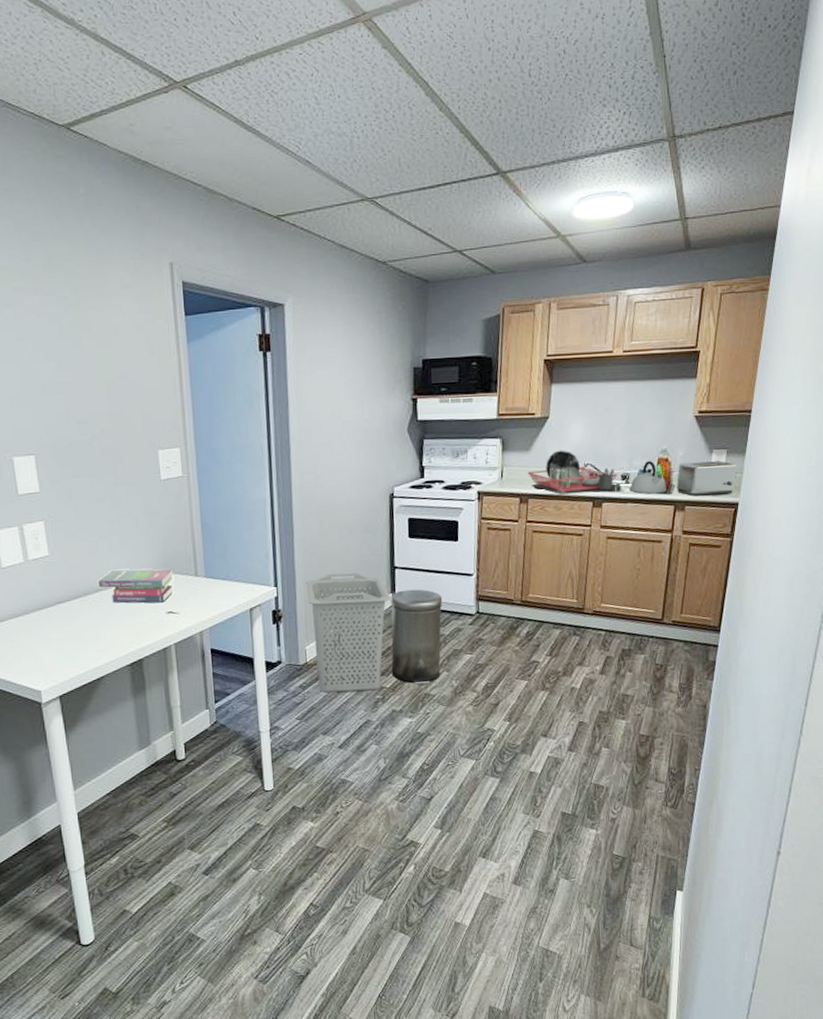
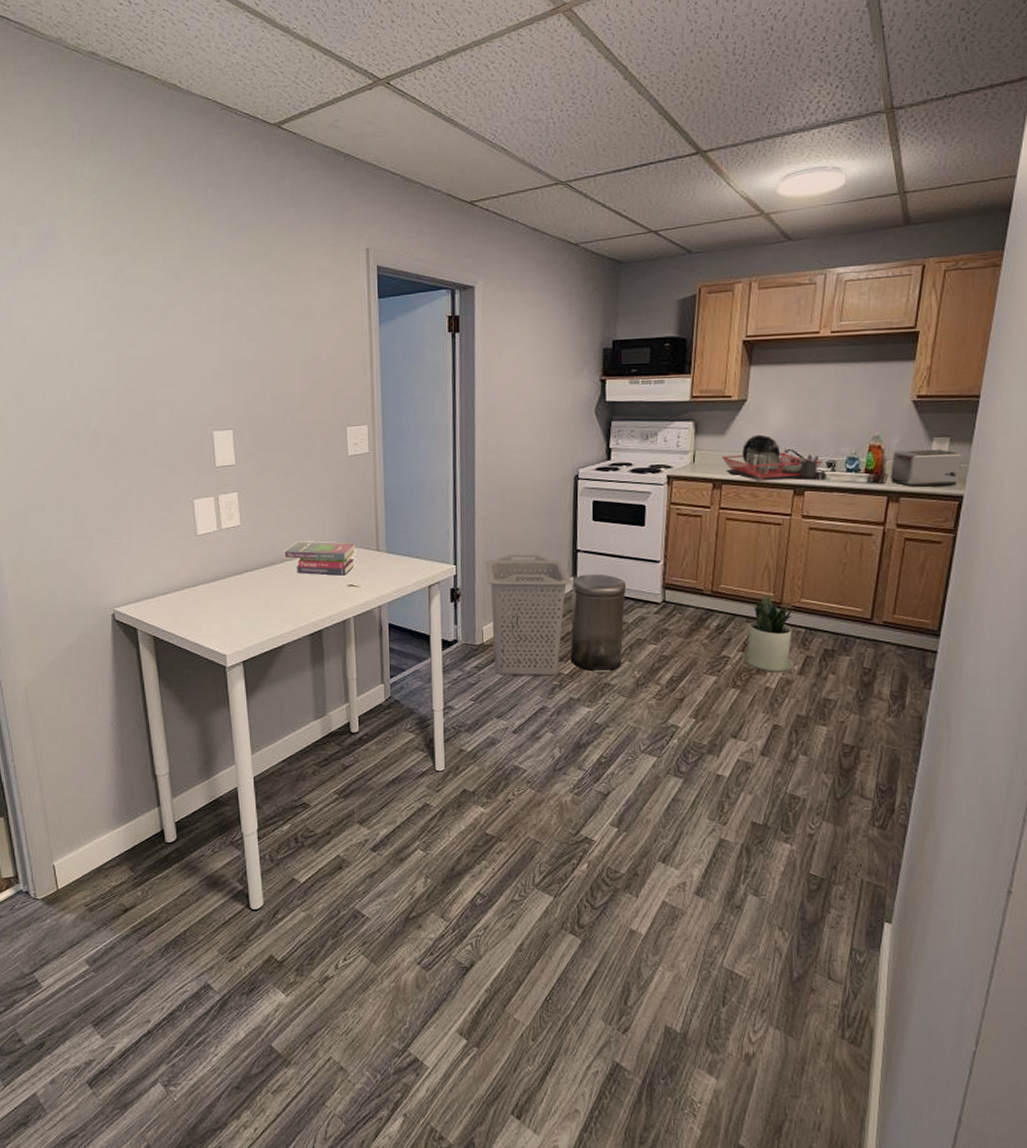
planter: none [549,601,596,674] -> present [741,594,795,672]
kettle: present [629,461,667,494] -> none [836,448,880,483]

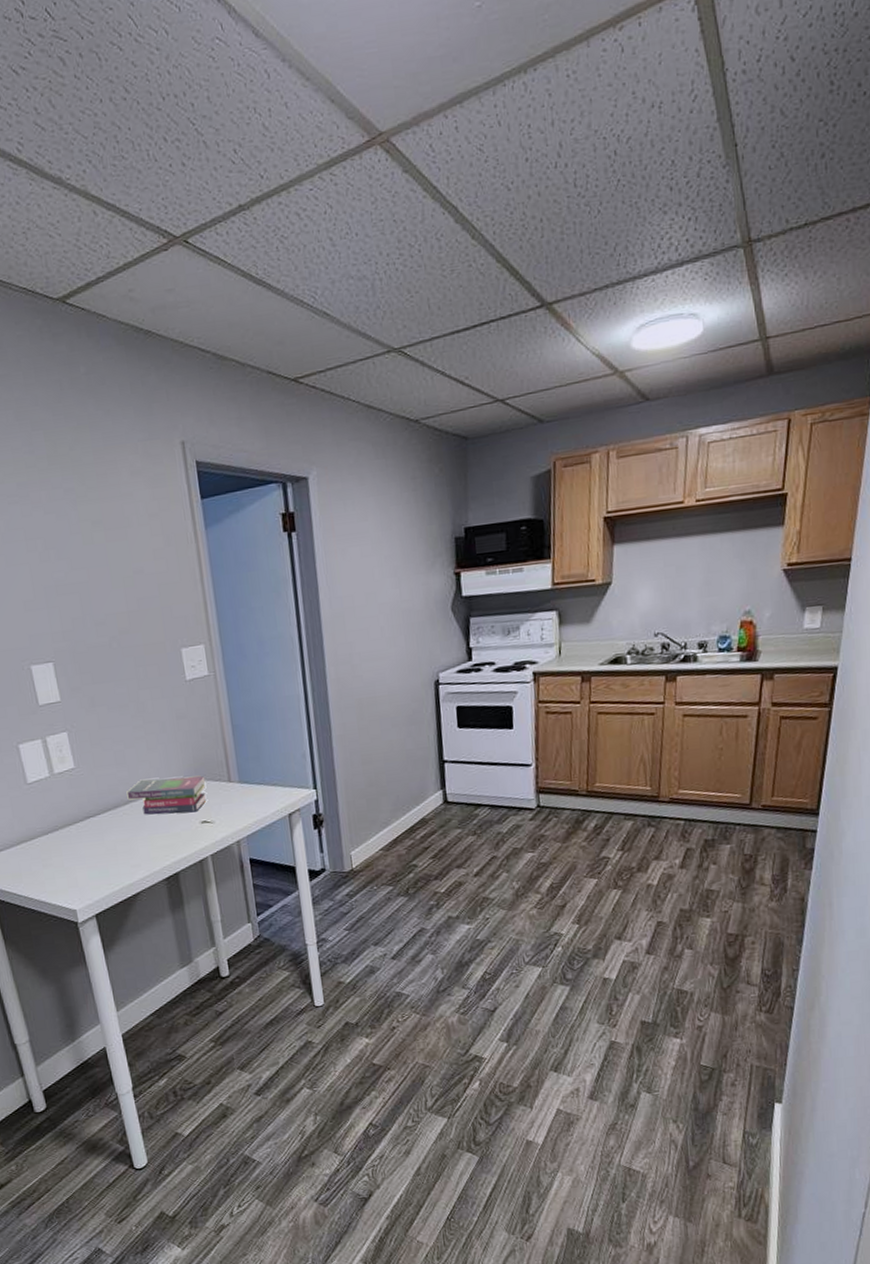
laundry basket: present [485,554,572,676] -> none [347,769,441,901]
pedal bin: present [570,574,627,673] -> none [441,783,499,888]
dish rack: present [722,434,823,481] -> none [589,619,694,670]
planter: present [741,594,795,672] -> none [621,788,674,869]
toaster: present [891,449,962,487] -> none [763,619,835,663]

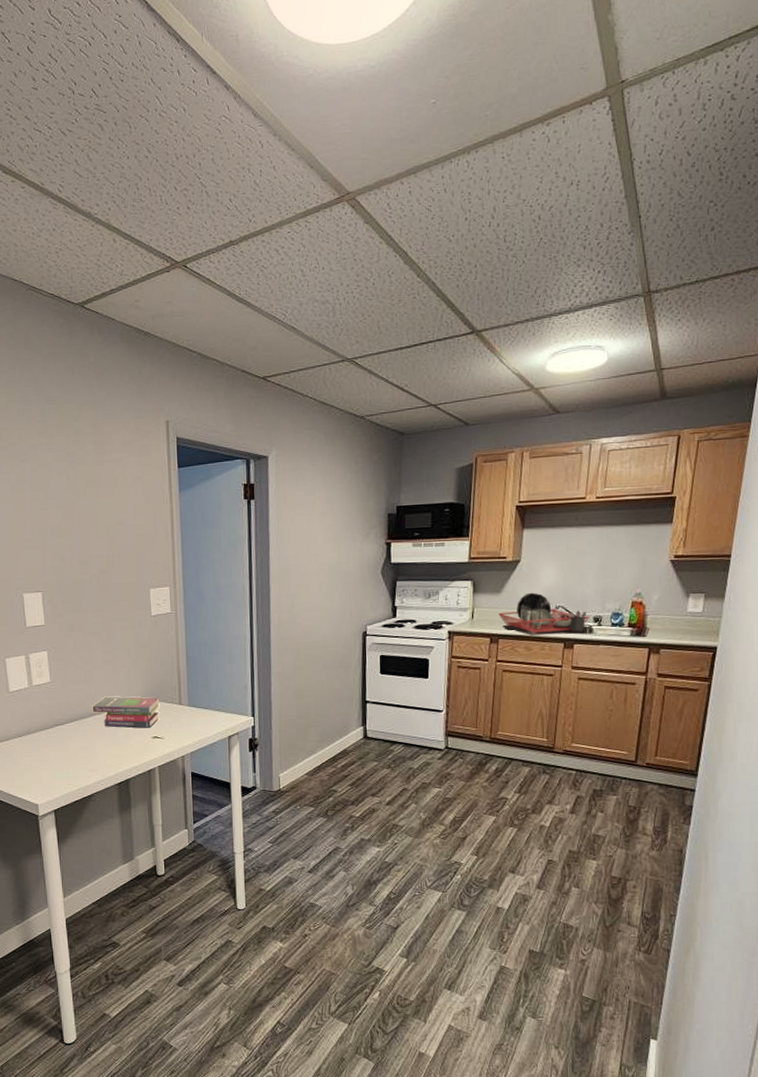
dish rack: none [589,619,694,670] -> present [498,592,590,636]

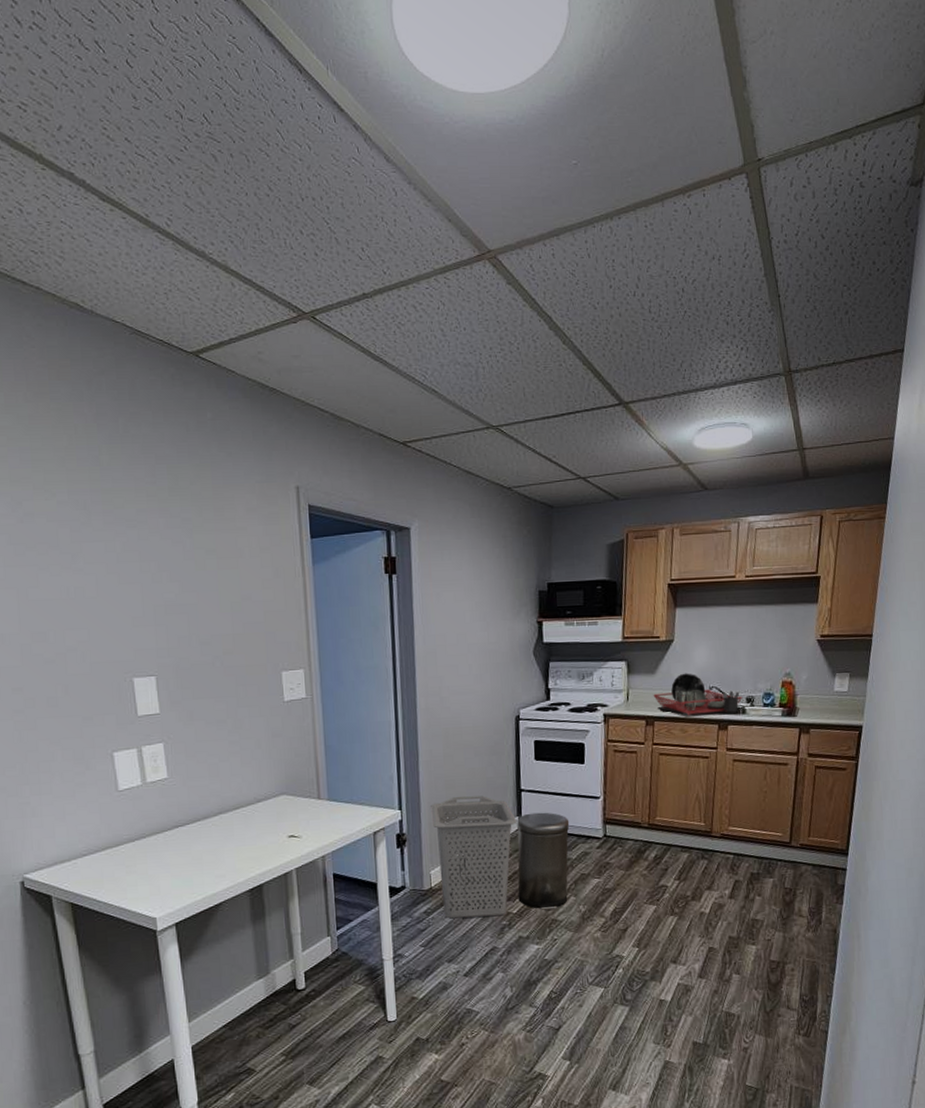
books: present [92,696,160,728] -> none [217,792,296,827]
laundry basket: none [281,706,362,819] -> present [431,795,517,919]
pedal bin: none [361,723,412,815] -> present [517,812,570,910]

